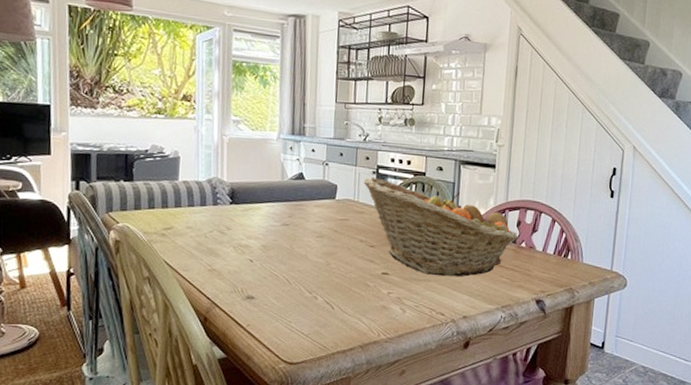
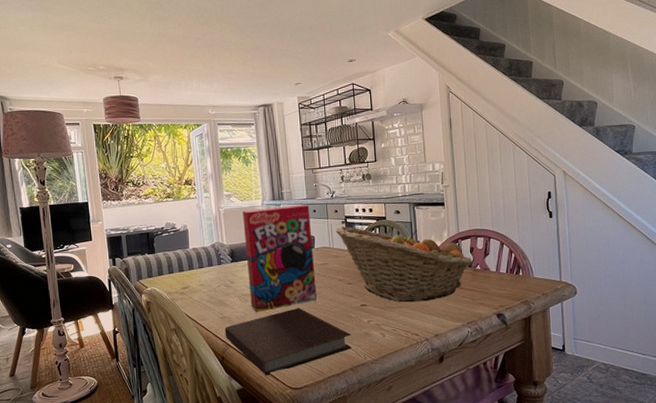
notebook: none [211,268,366,346] -> present [224,308,352,376]
cereal box: none [248,142,336,268] -> present [242,204,317,312]

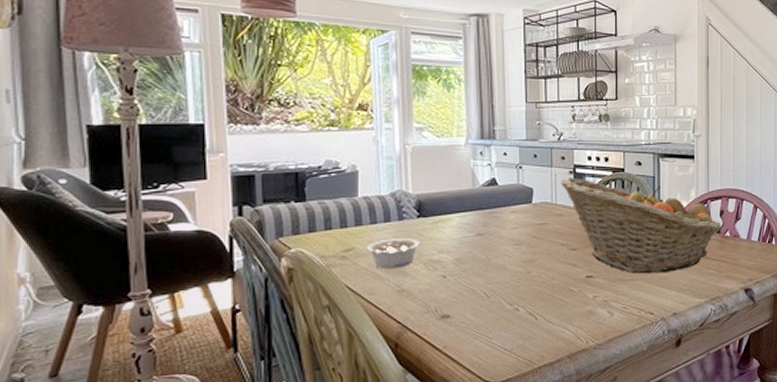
legume: none [198,278,234,301] -> present [367,238,420,269]
notebook: present [224,308,352,376] -> none [401,279,571,368]
cereal box: present [242,204,317,312] -> none [438,146,531,284]

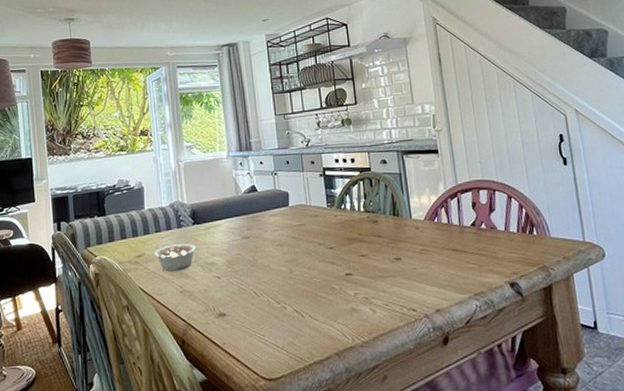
fruit basket: present [560,178,722,274] -> none [312,180,476,271]

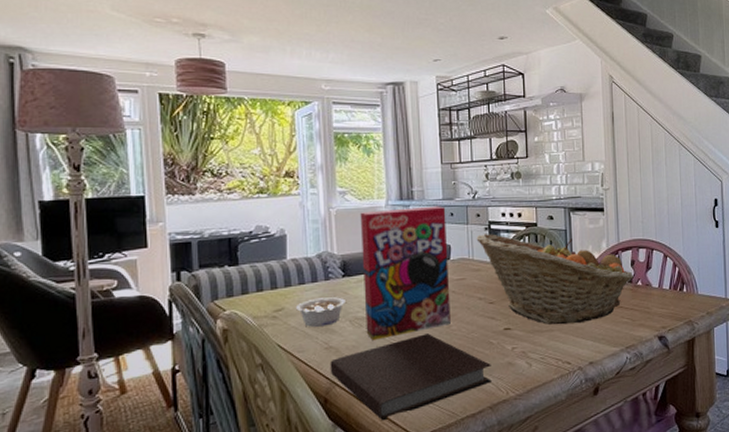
notebook: none [185,278,337,364] -> present [330,333,492,421]
cereal box: none [205,155,293,284] -> present [360,206,451,340]
fruit basket: none [312,180,476,271] -> present [476,234,634,325]

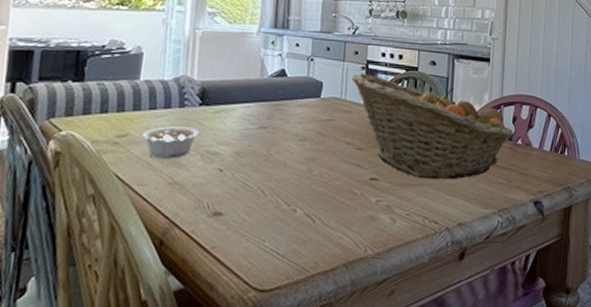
notebook: present [330,333,492,421] -> none [170,177,352,272]
cereal box: present [360,206,451,340] -> none [217,36,323,179]

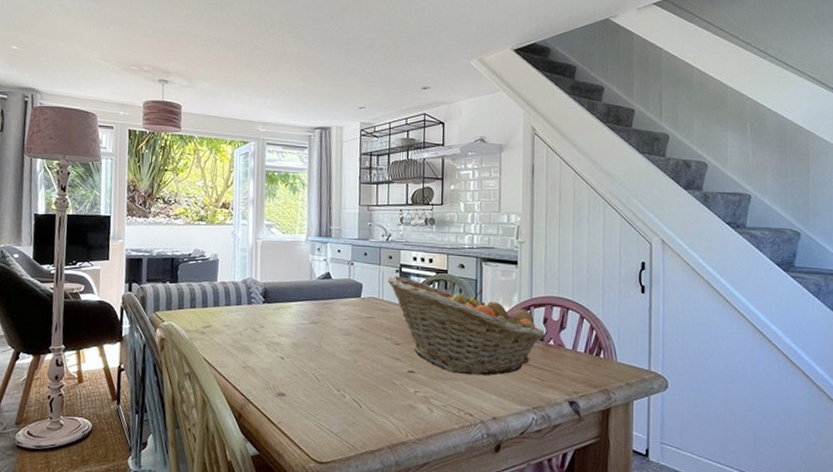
legume: present [142,126,199,158] -> none [222,320,264,347]

